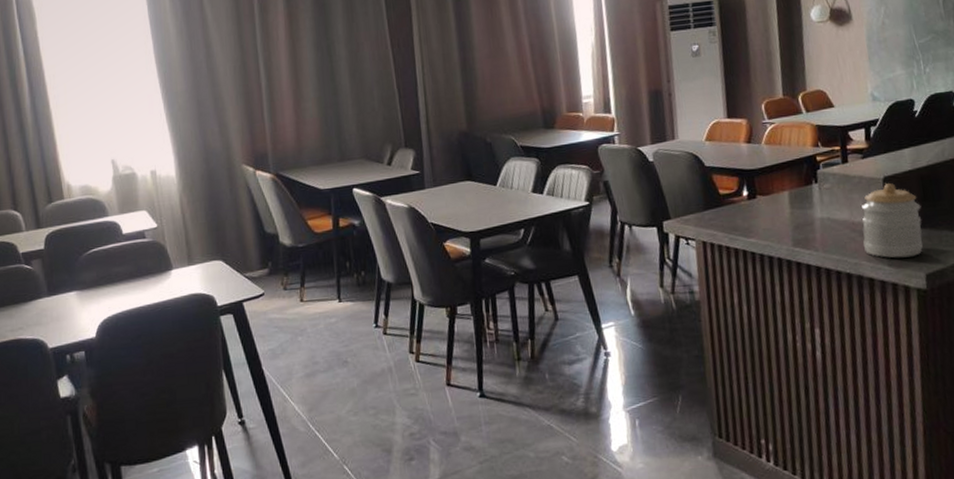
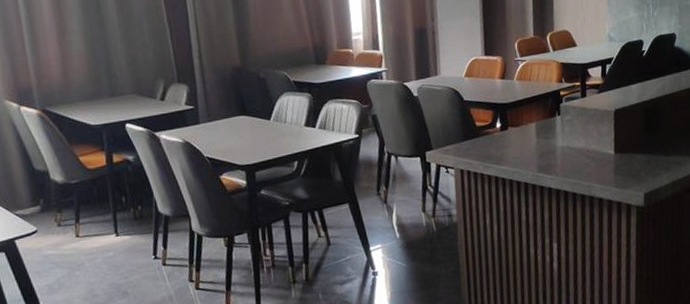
jar: present [861,182,923,258] -> none [595,114,644,181]

